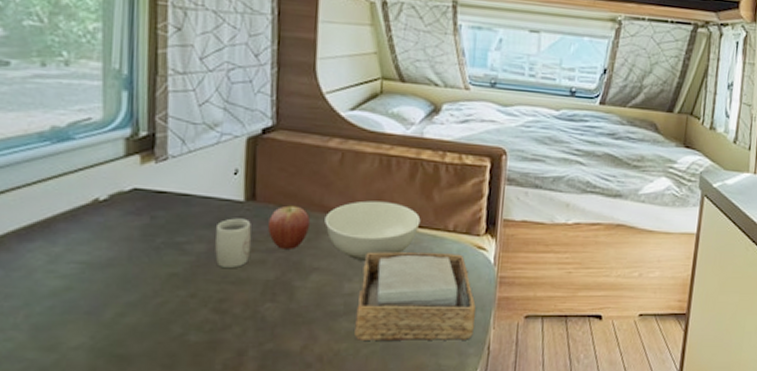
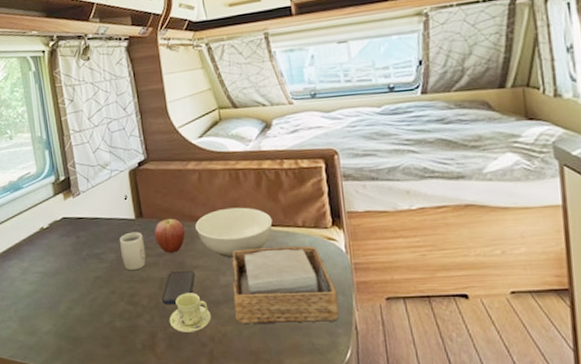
smartphone: none [261,273,314,313] -> present [161,271,196,304]
cup and saucer: none [266,301,325,350] -> present [169,293,212,332]

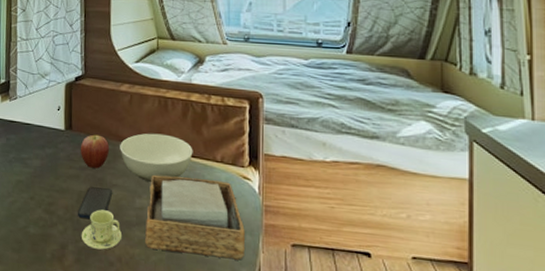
mug: present [120,232,146,270] -> none [46,142,70,180]

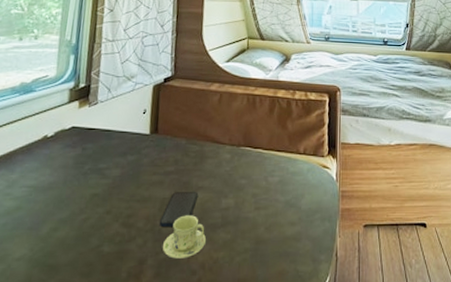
fruit: present [80,134,110,169] -> none [165,136,197,172]
bowl: present [120,133,193,183] -> none [207,131,279,181]
napkin holder: present [145,174,246,261] -> none [229,172,325,249]

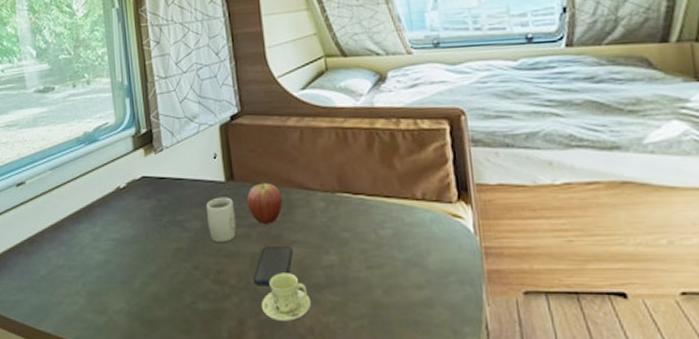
mug: none [126,148,154,188] -> present [206,197,237,242]
fruit: none [165,136,197,172] -> present [246,182,283,224]

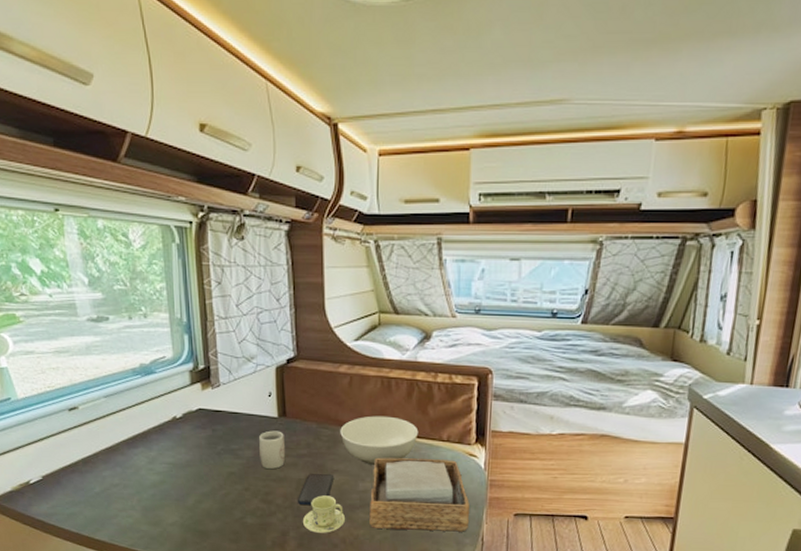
fruit: present [246,182,283,224] -> none [296,420,329,455]
bowl: none [295,173,387,234] -> present [340,416,419,466]
napkin holder: none [337,223,466,318] -> present [369,457,470,532]

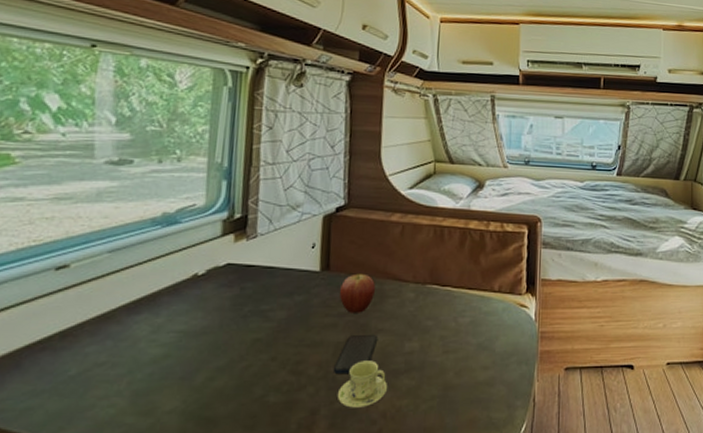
mug: present [259,430,286,469] -> none [294,287,326,332]
fruit: none [296,420,329,455] -> present [339,273,376,313]
bowl: present [340,416,419,466] -> none [388,267,470,323]
napkin holder: present [369,457,470,532] -> none [414,312,522,396]

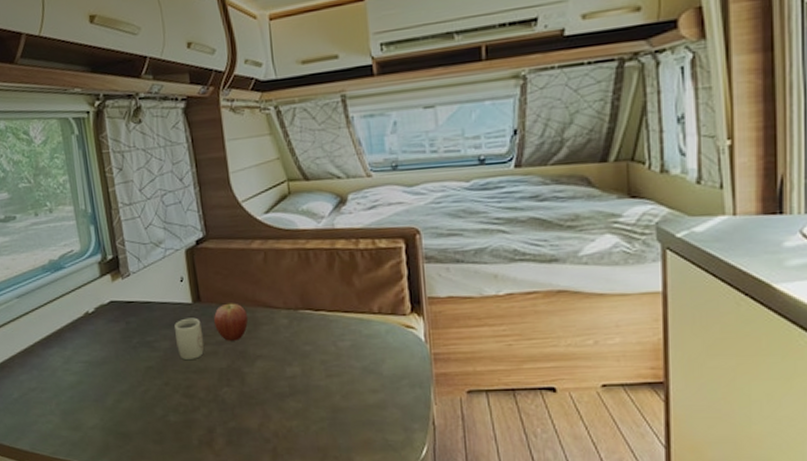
mug: none [294,287,326,332] -> present [175,317,204,360]
smartphone: present [333,335,378,373] -> none [220,361,259,397]
cup and saucer: present [337,360,388,408] -> none [228,385,276,427]

